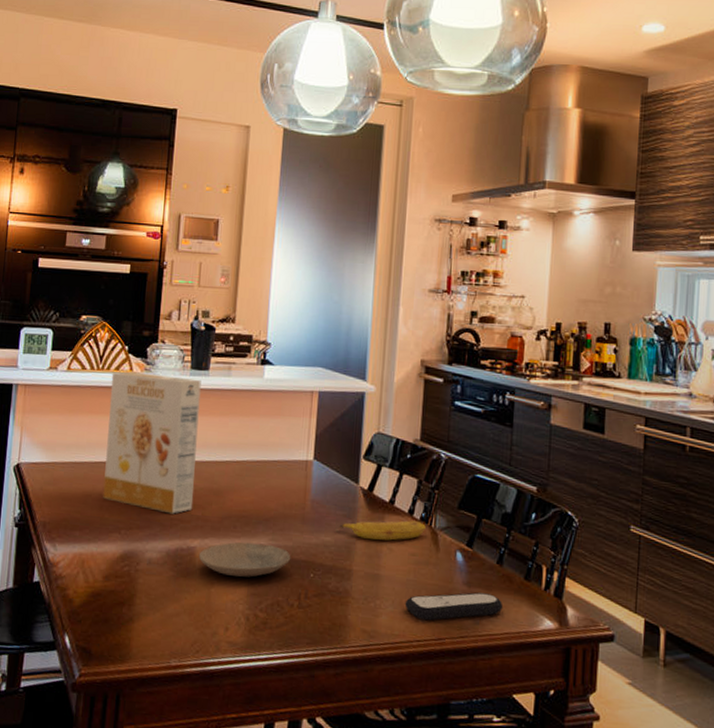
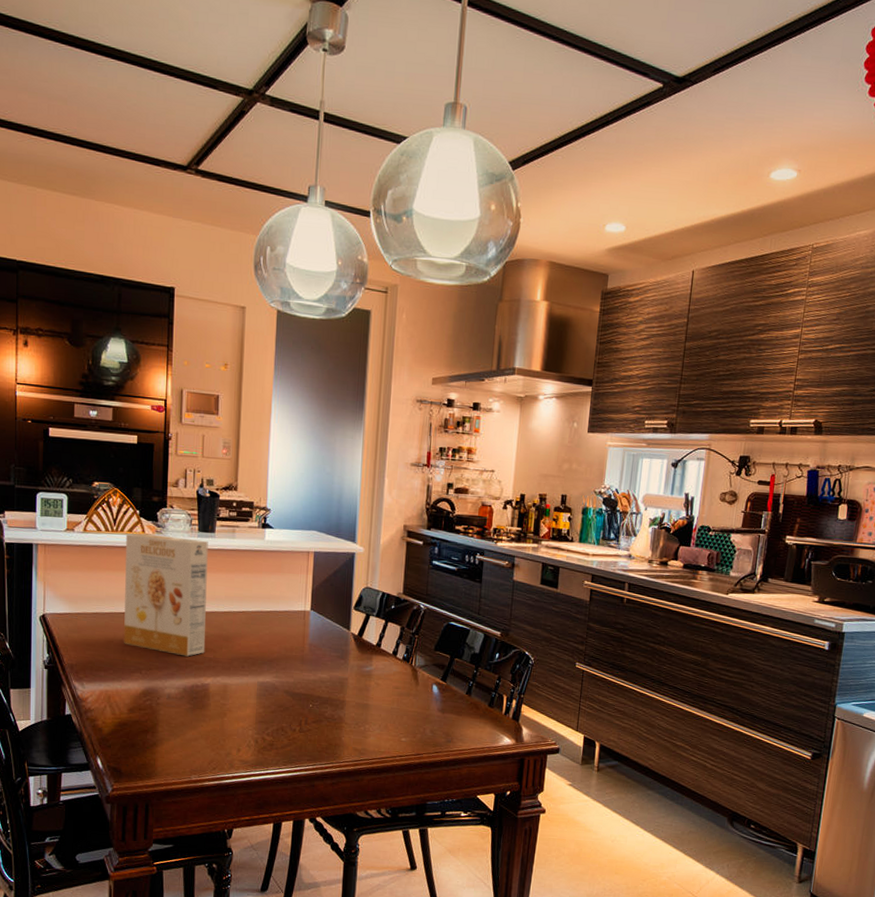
plate: present [198,542,291,577] -> none [212,679,293,708]
fruit: present [335,520,426,541] -> none [330,660,407,677]
remote control: present [404,592,503,621] -> none [389,717,471,740]

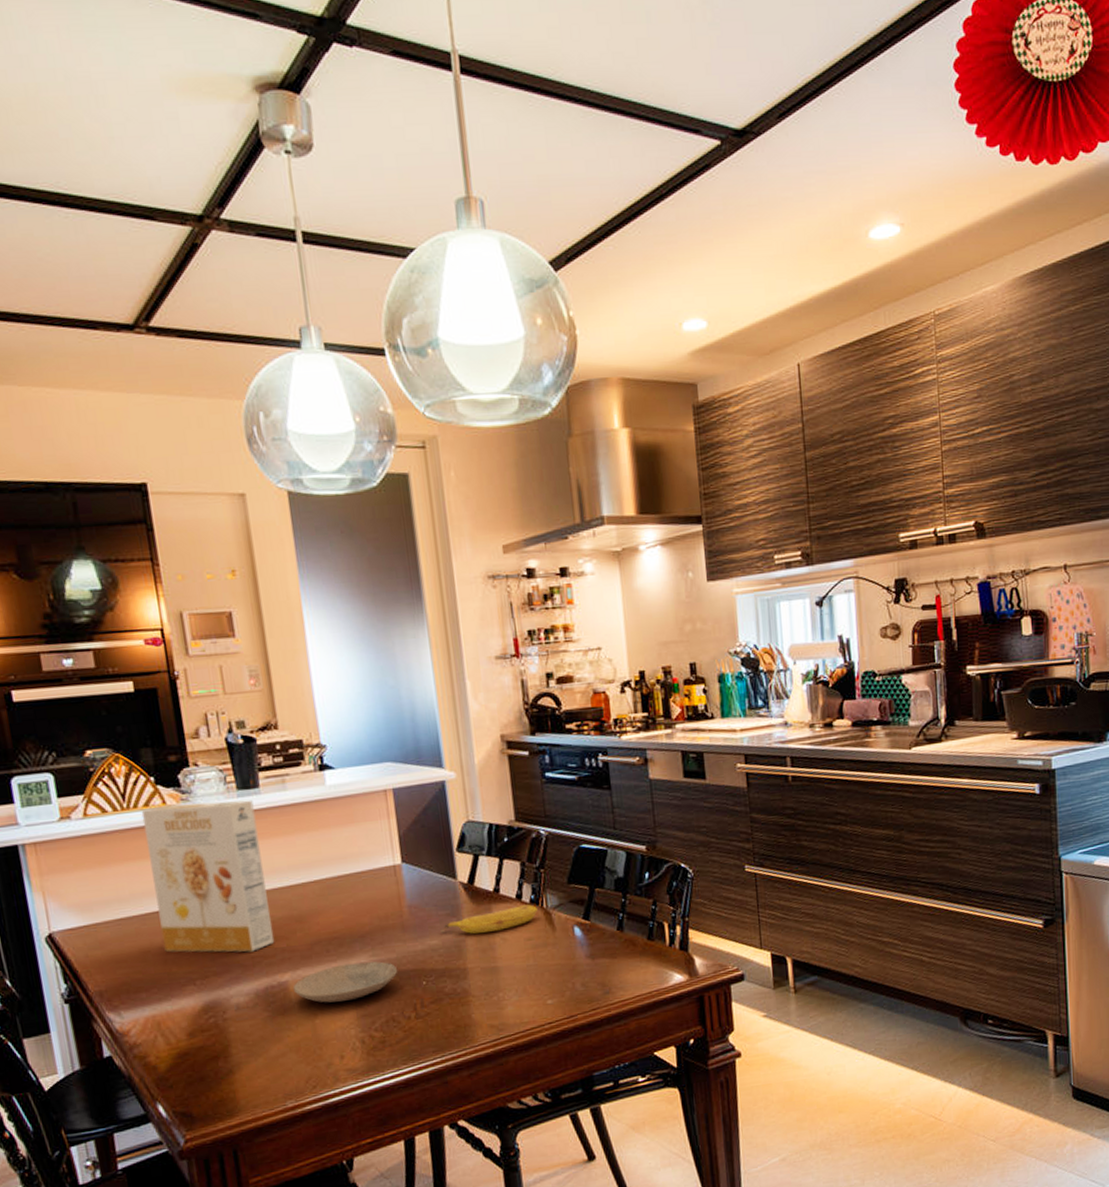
plate: none [212,679,293,708] -> present [293,961,398,1003]
fruit: none [330,660,407,677] -> present [440,904,538,934]

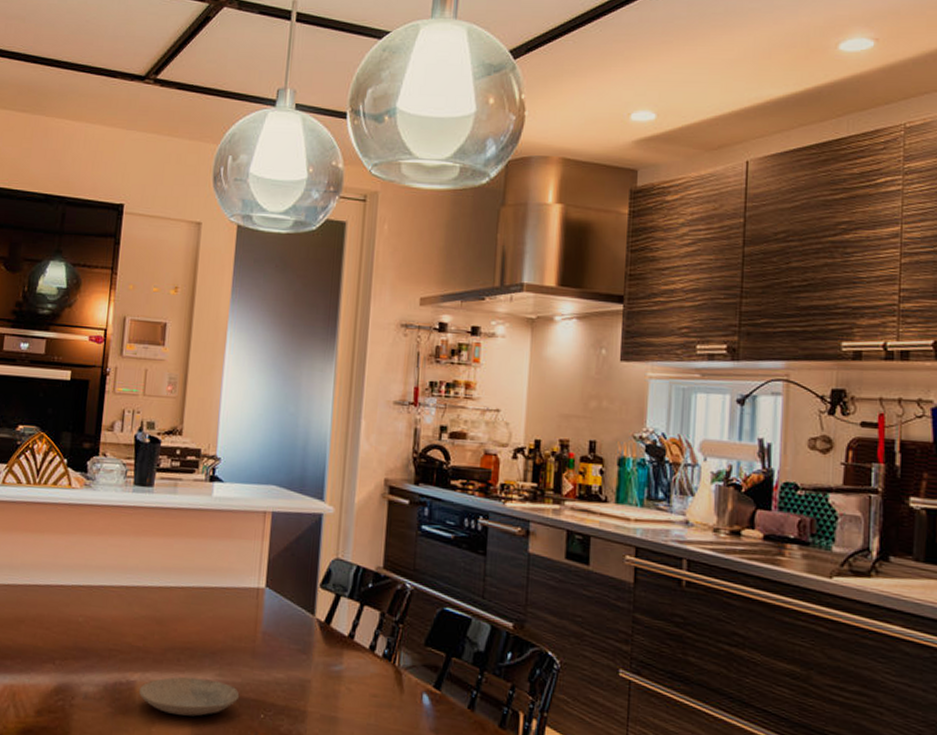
cereal box: present [141,800,275,952] -> none [37,486,145,644]
fruit: present [440,904,538,934] -> none [288,657,389,680]

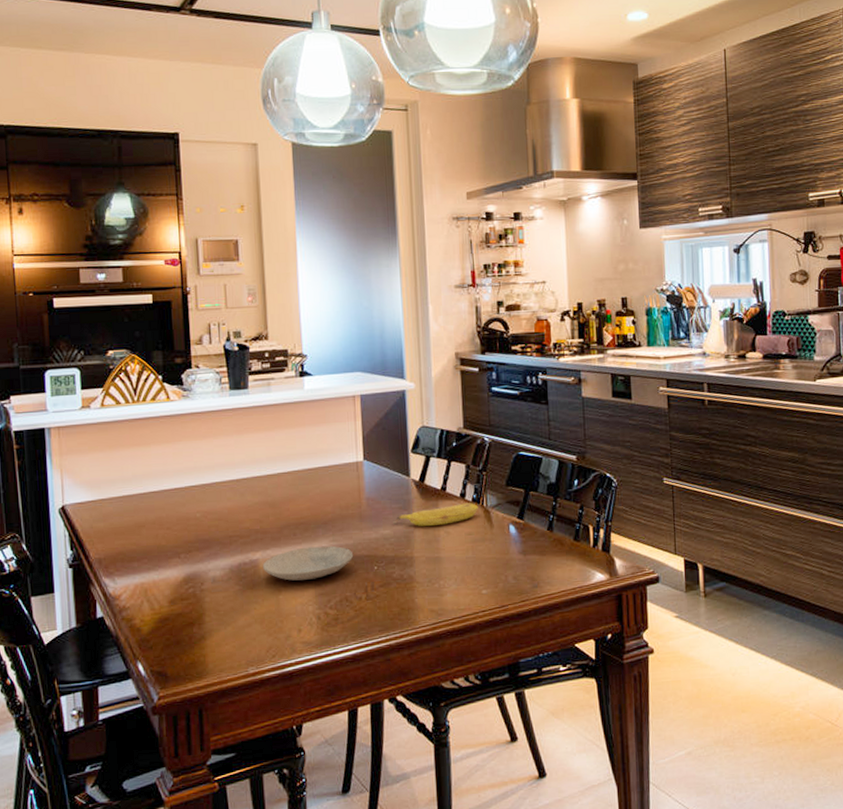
fruit: none [288,657,389,680] -> present [393,503,478,527]

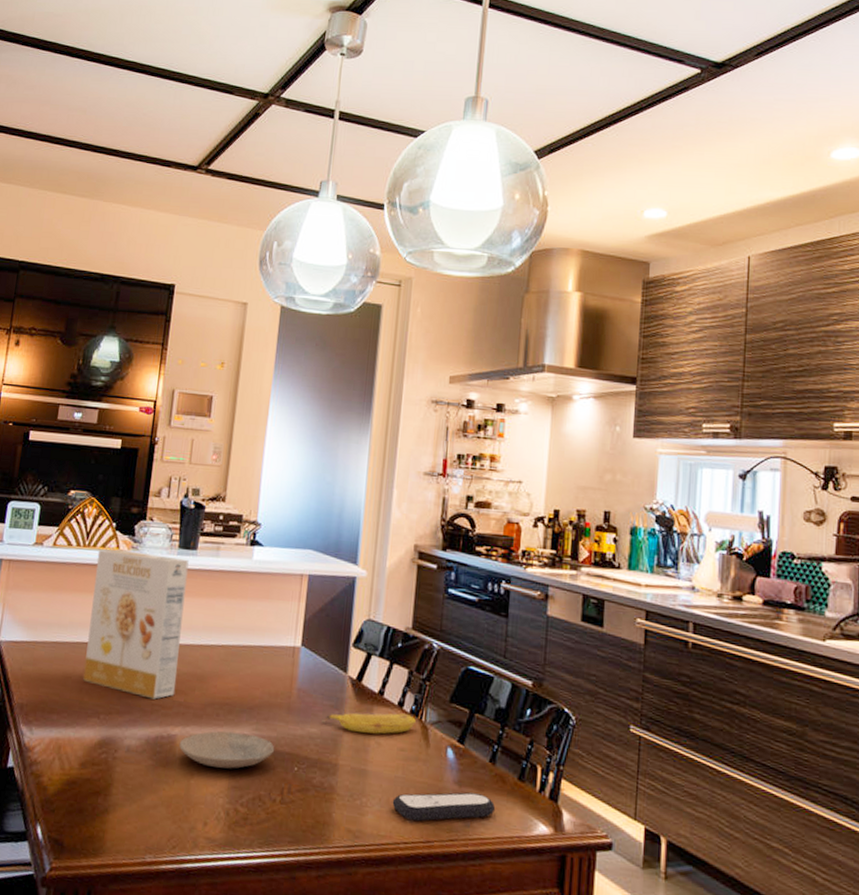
cereal box: none [148,399,250,532] -> present [83,549,189,700]
remote control: none [467,558,558,592] -> present [392,792,496,822]

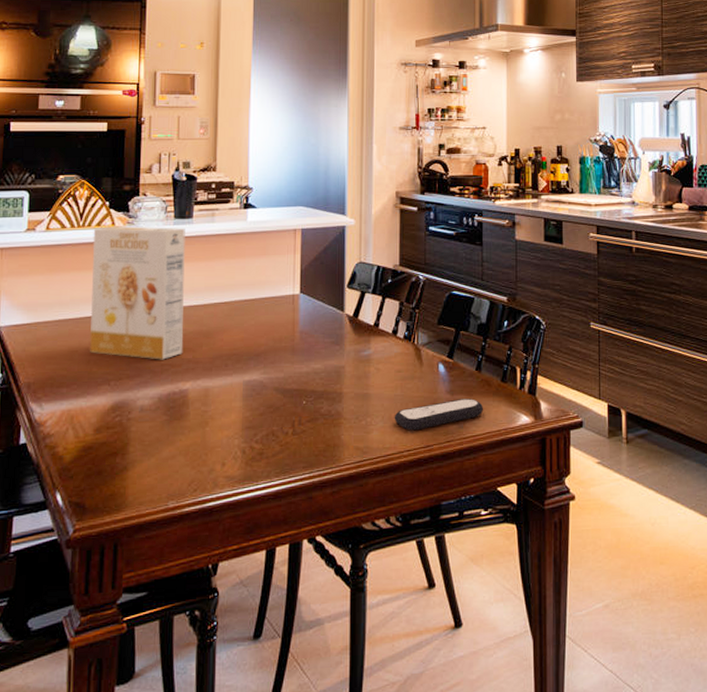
plate: present [178,731,275,769] -> none [191,378,283,414]
fruit: present [321,713,416,734] -> none [324,340,409,363]

